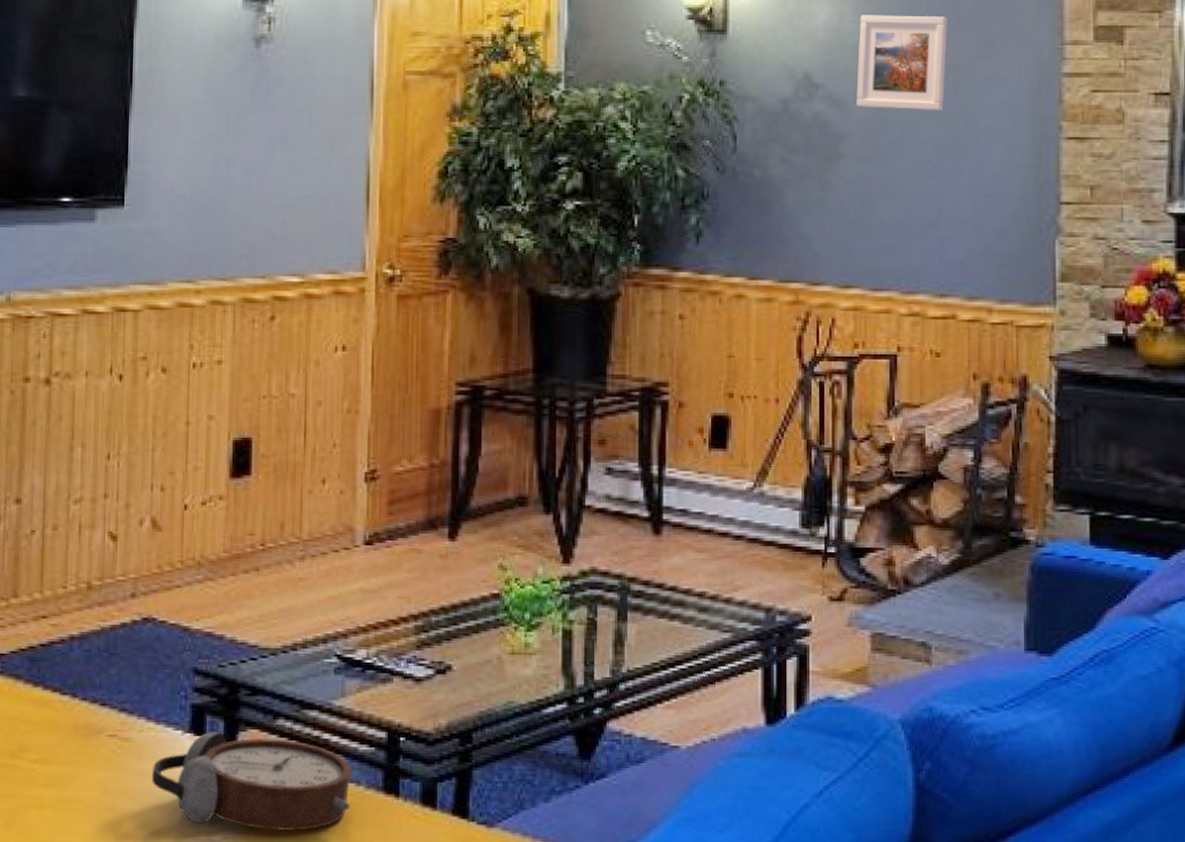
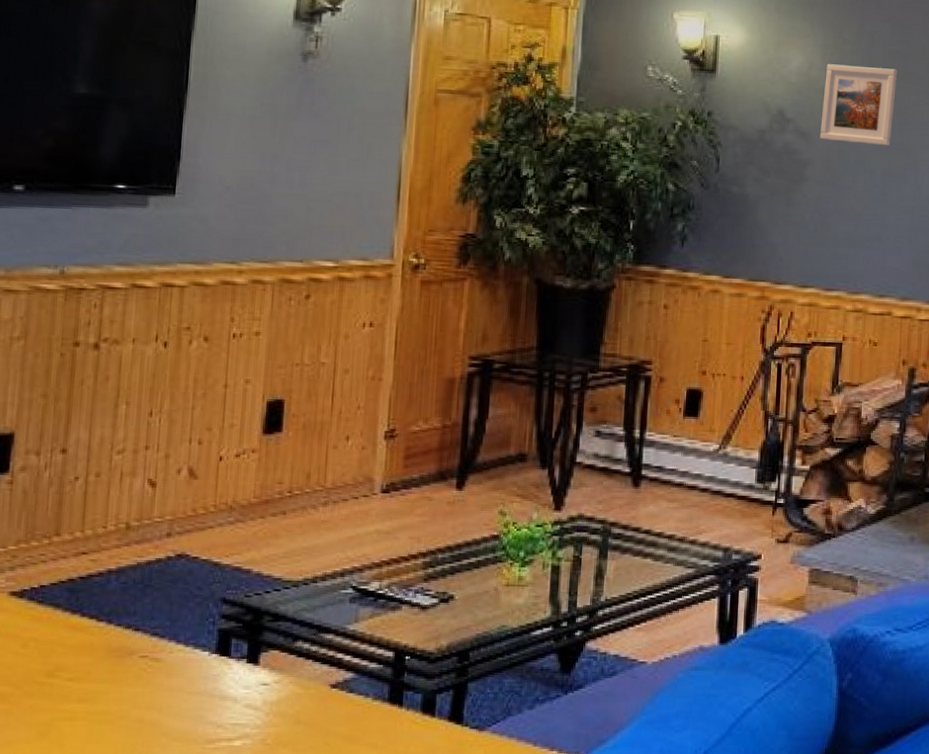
alarm clock: present [151,732,352,832] -> none [178,653,361,738]

